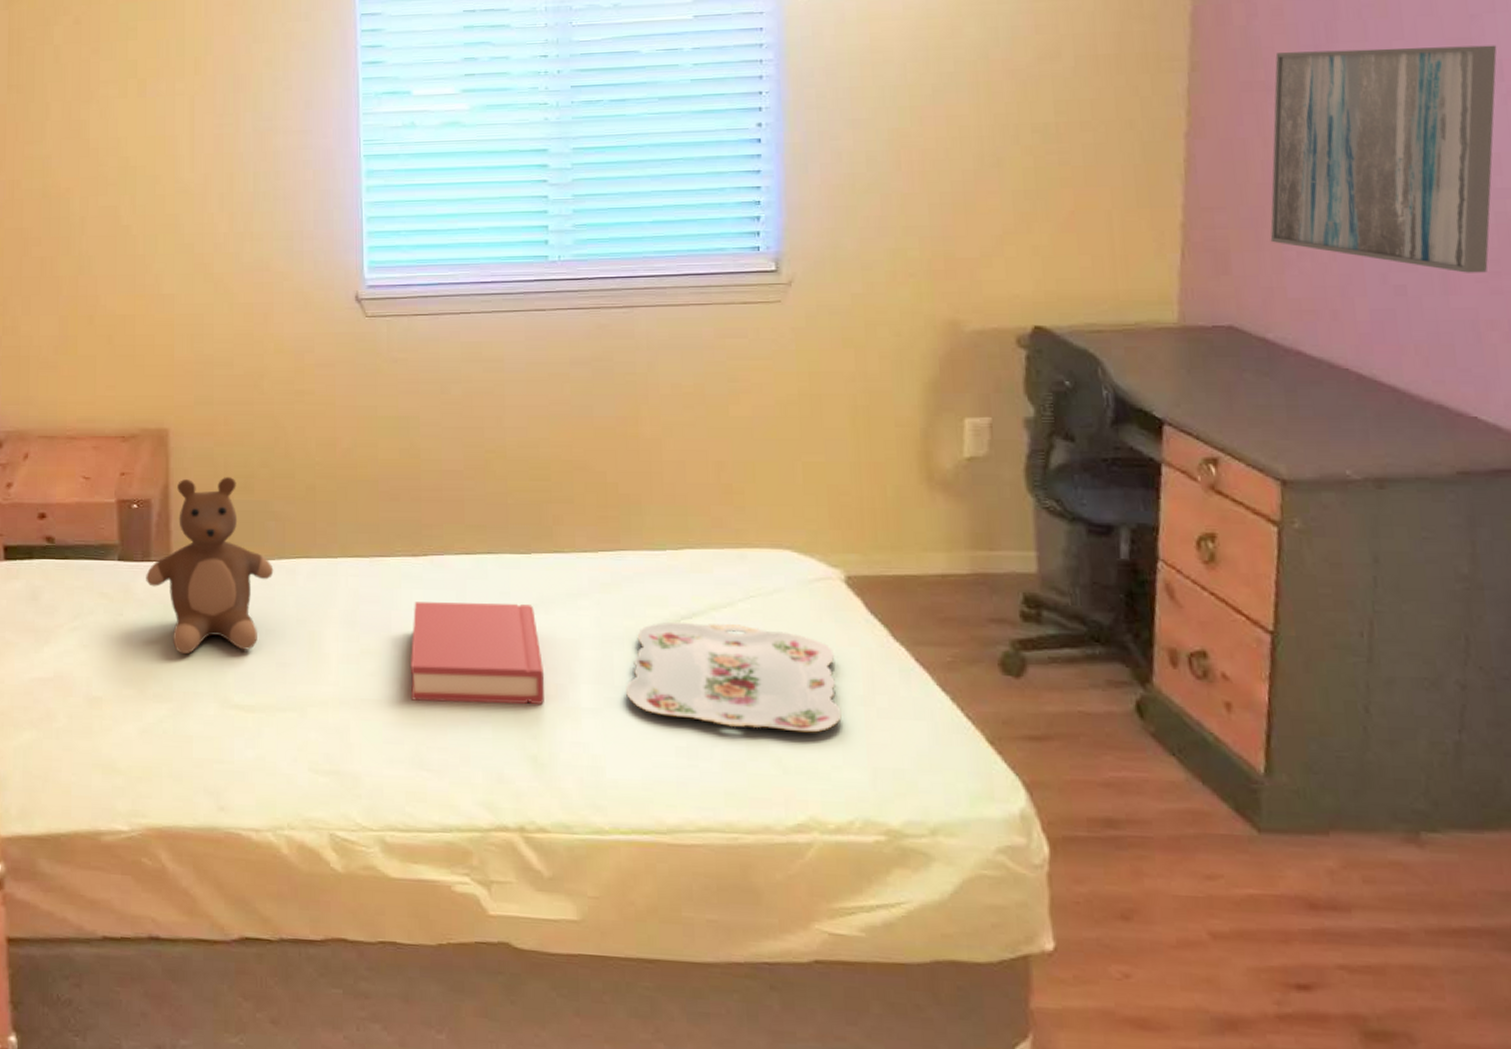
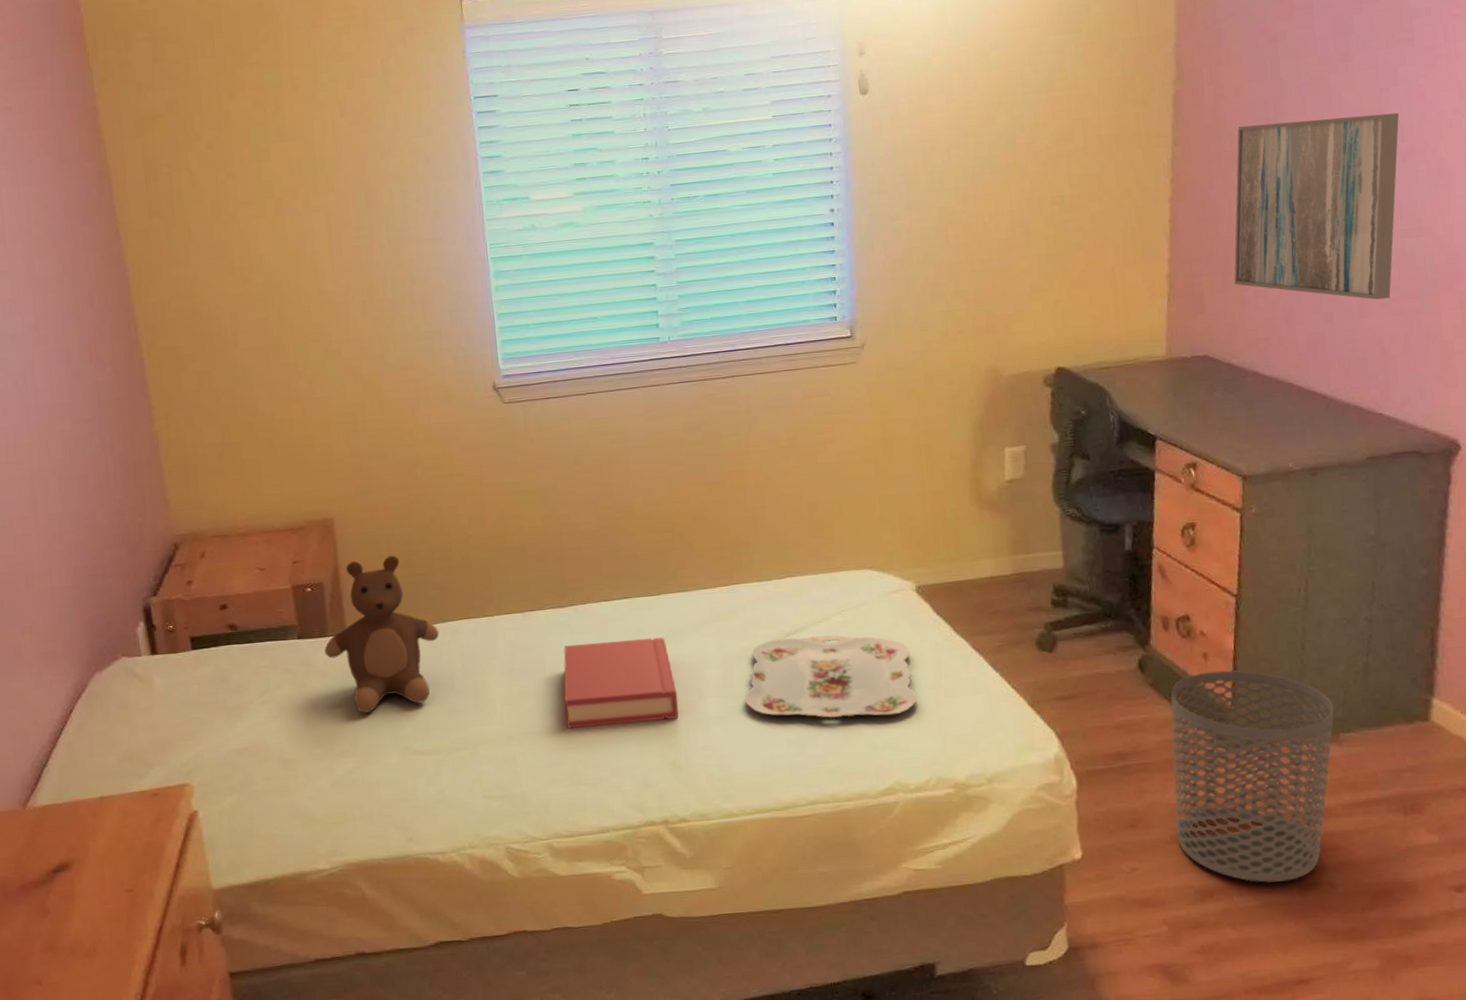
waste bin: none [1180,727,1412,1024] -> present [1170,670,1334,883]

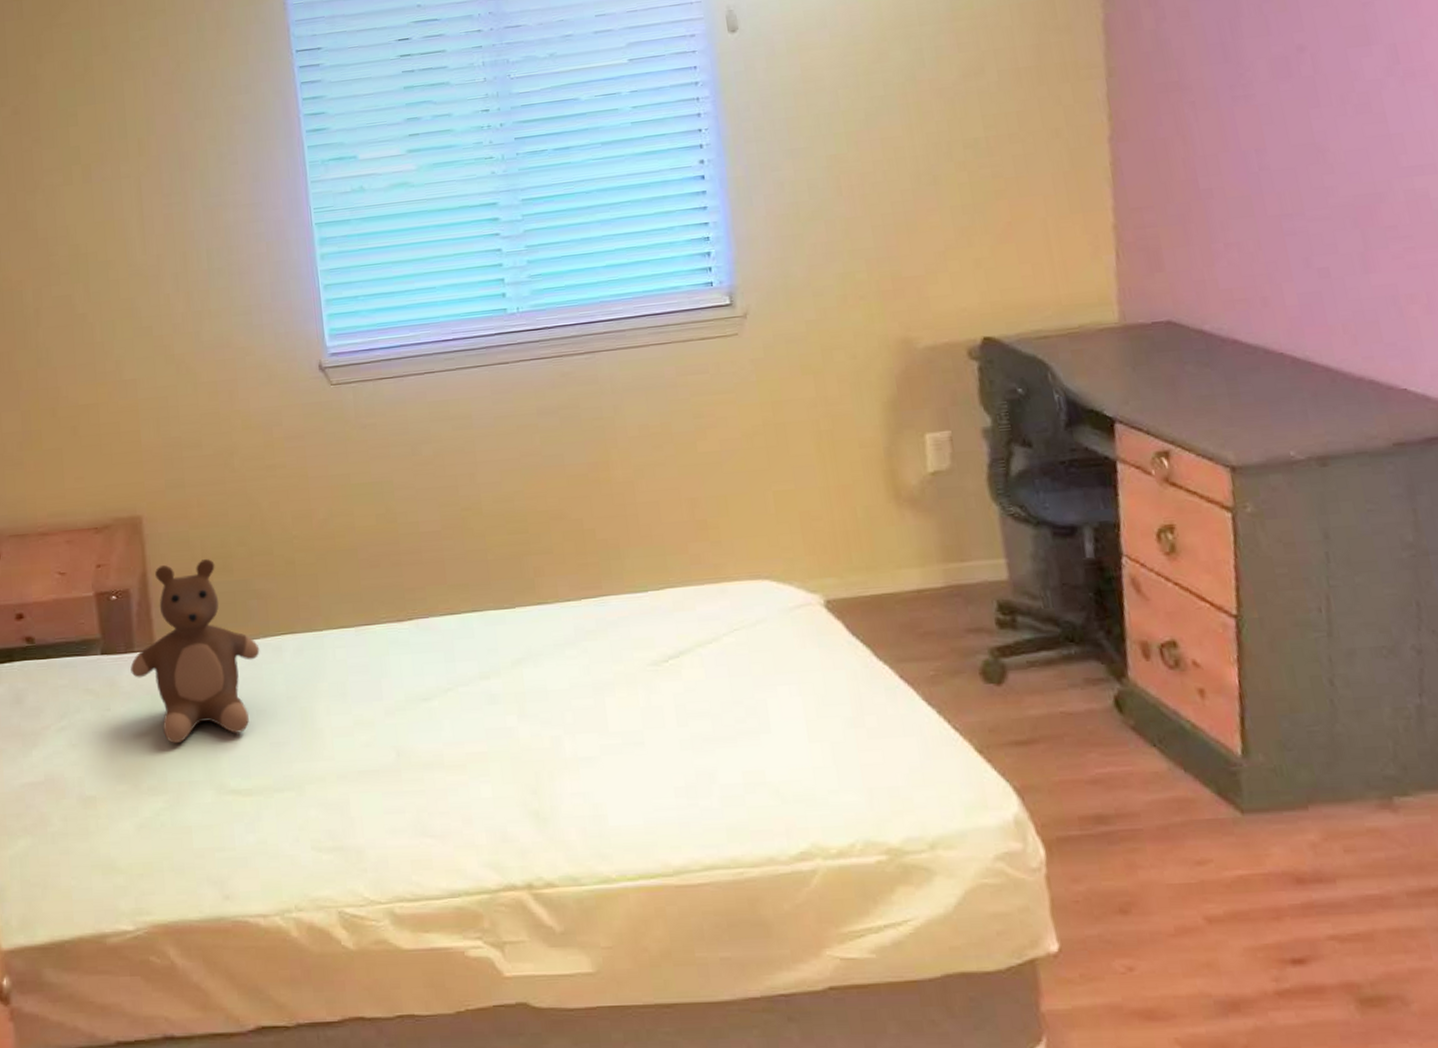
hardback book: present [563,637,679,729] -> none [403,659,541,767]
serving tray: present [745,635,917,719] -> none [620,659,834,763]
waste bin: present [1170,670,1334,883] -> none [1160,711,1384,994]
wall art: present [1234,112,1400,300] -> none [1186,30,1403,251]

